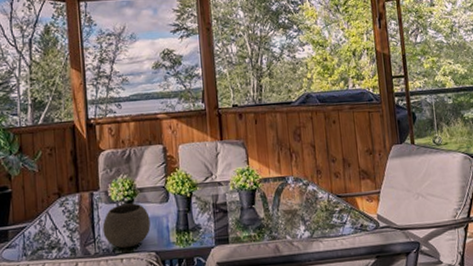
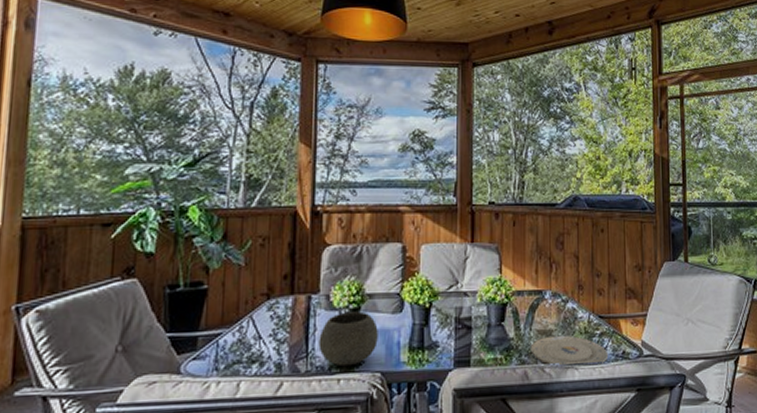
plate: none [279,213,349,241] -> present [530,335,609,368]

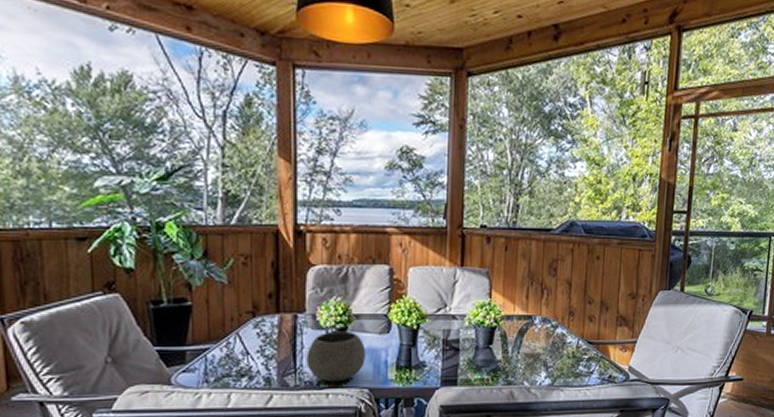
plate: present [530,335,609,368] -> none [517,358,595,389]

